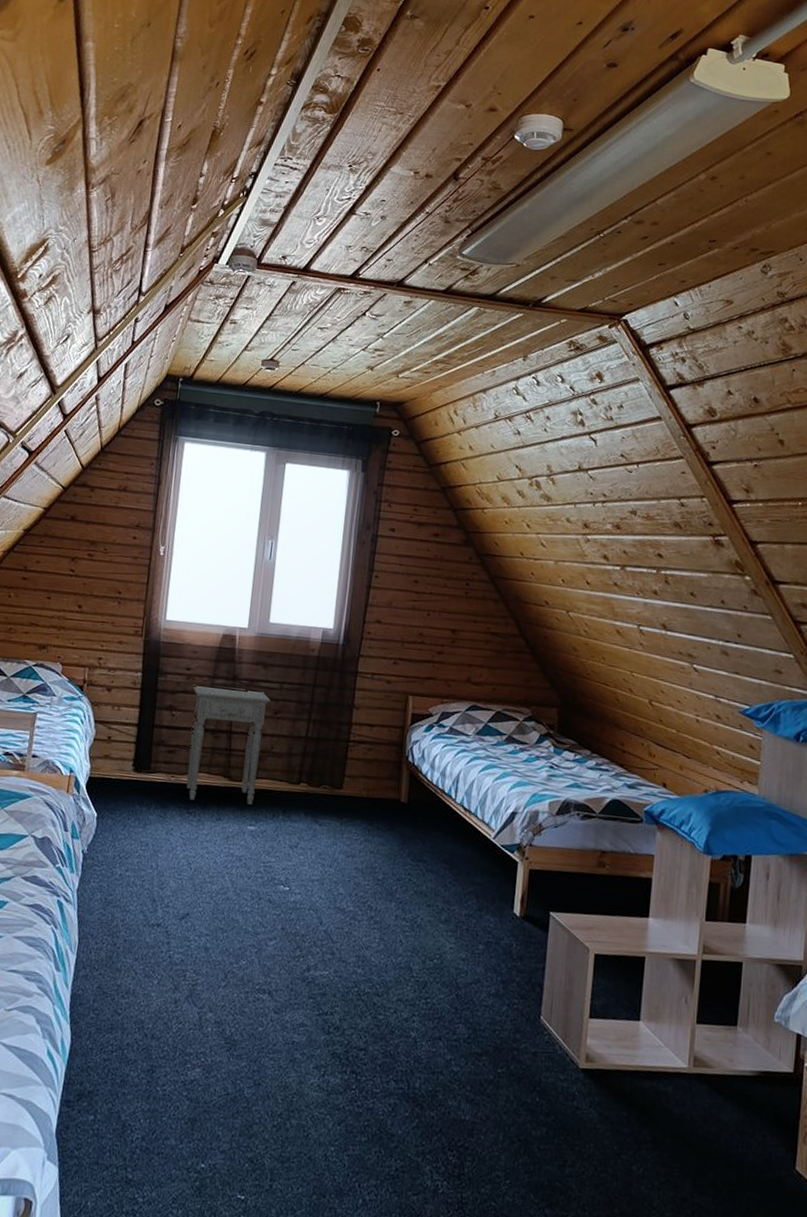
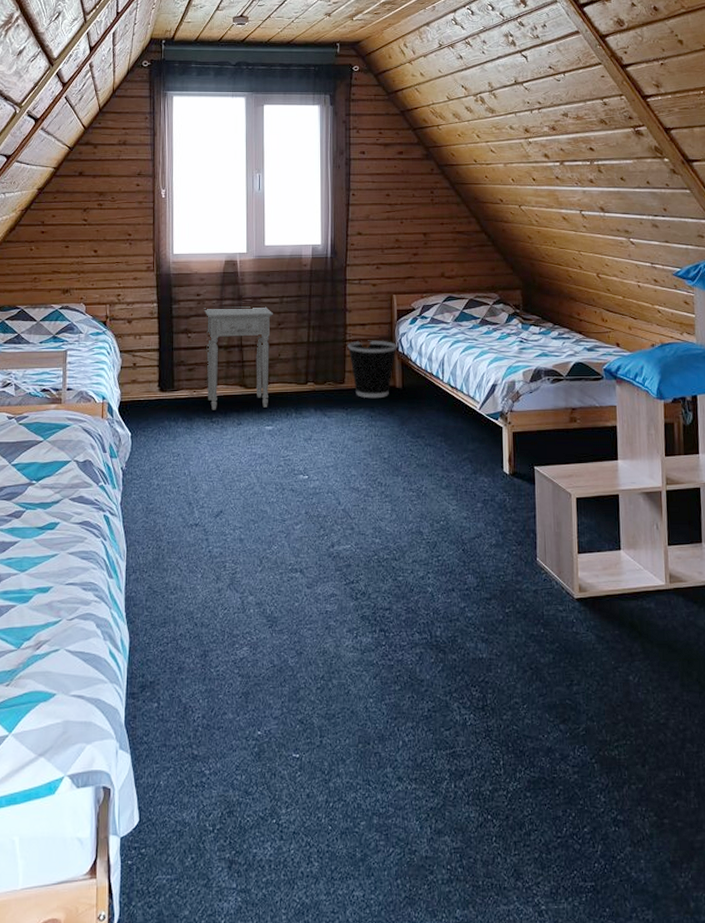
wastebasket: none [350,742,408,811] -> present [347,340,397,399]

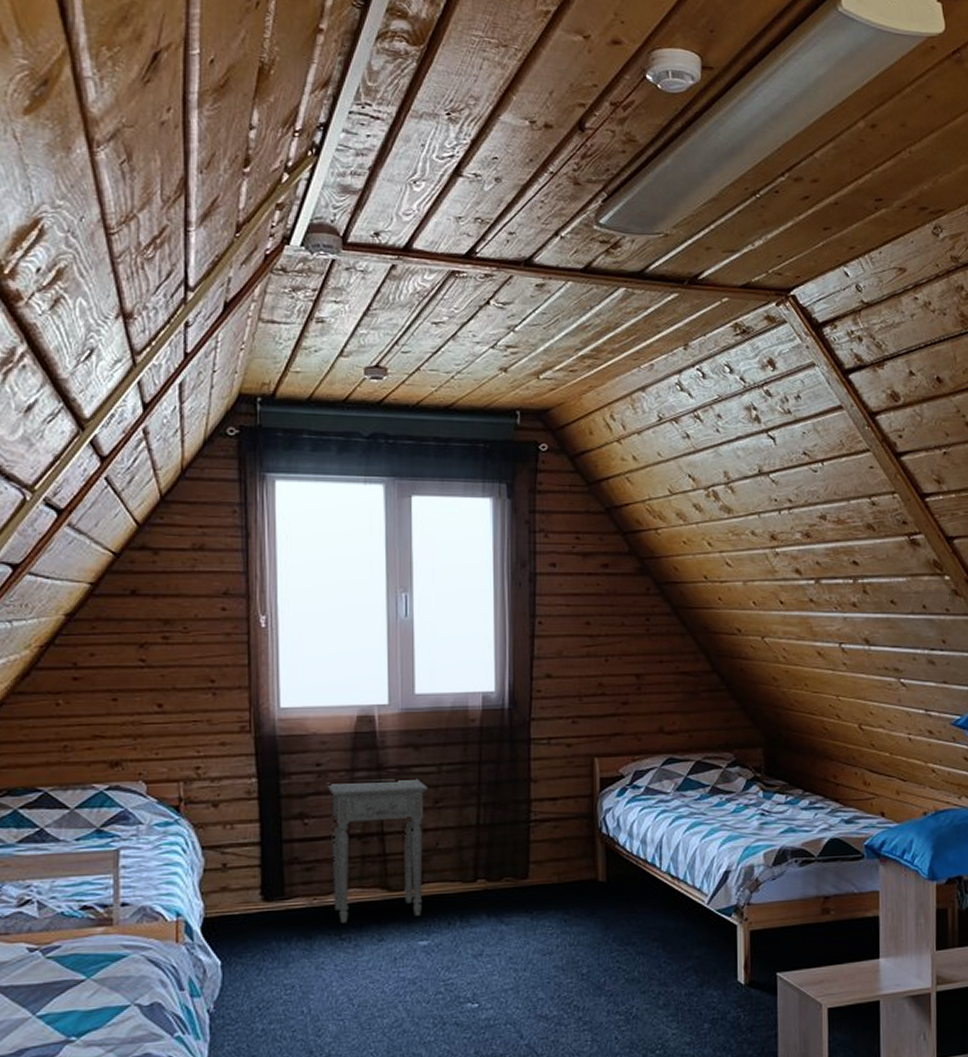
wastebasket: present [347,340,397,399] -> none [532,819,600,897]

